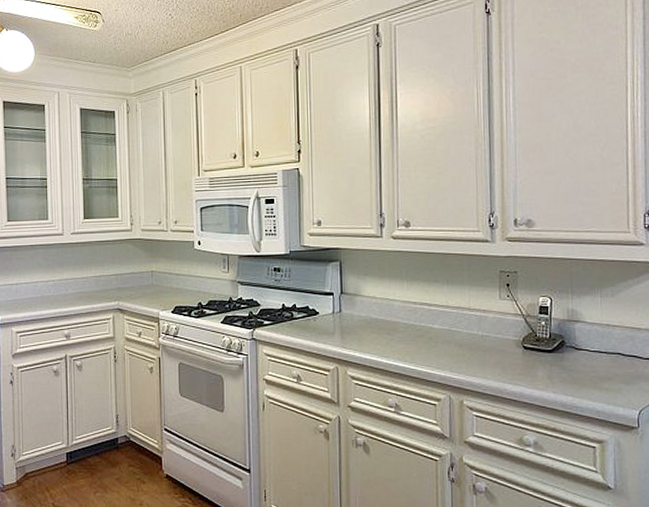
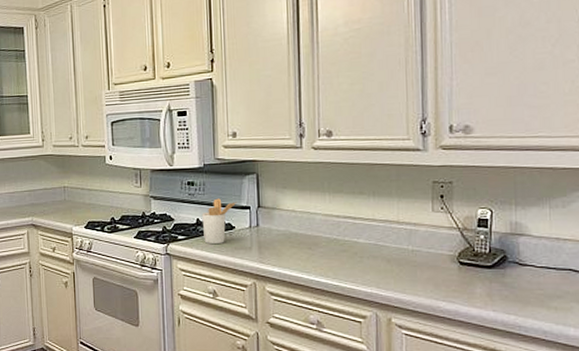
utensil holder: none [287,284,321,329] -> present [201,198,237,244]

